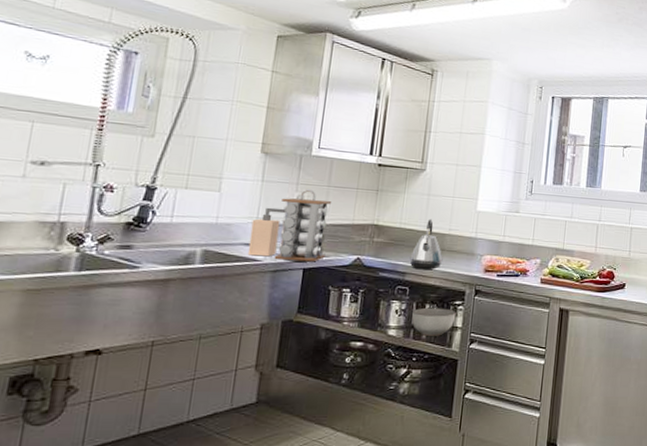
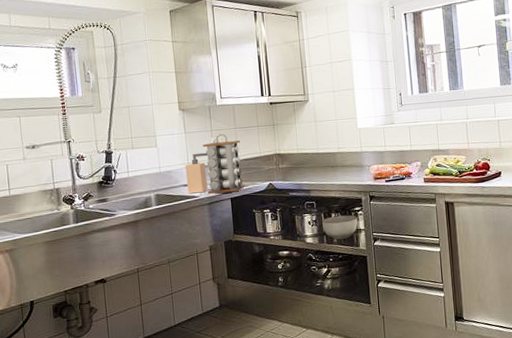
kettle: present [409,218,443,270] -> none [311,141,338,186]

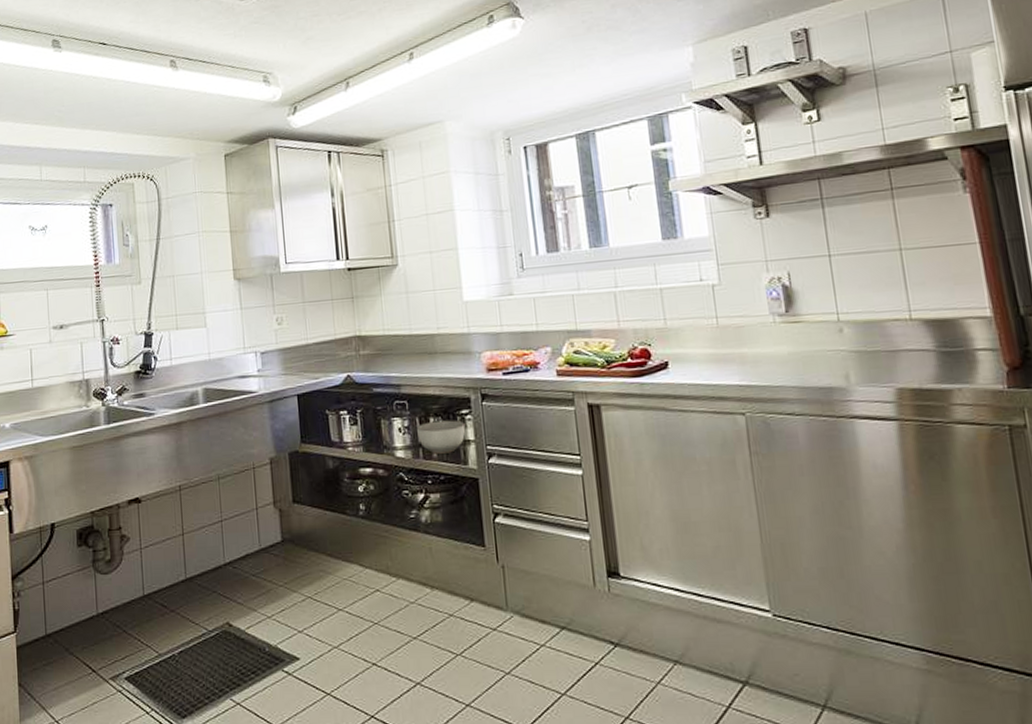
soap dispenser: present [185,152,208,194] -> none [240,334,269,388]
spice rack: present [203,133,245,195] -> none [263,309,316,389]

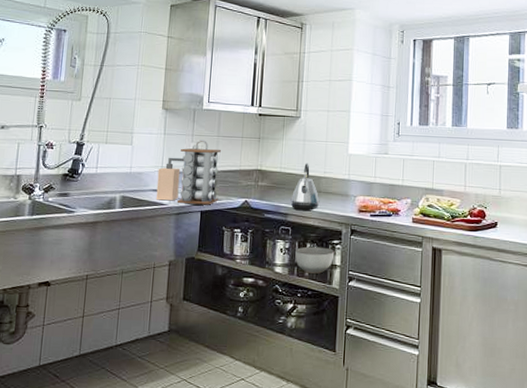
soap dispenser: none [240,334,269,388] -> present [155,157,185,201]
spice rack: none [263,309,316,389] -> present [177,140,222,205]
kettle: none [401,319,437,379] -> present [290,162,320,211]

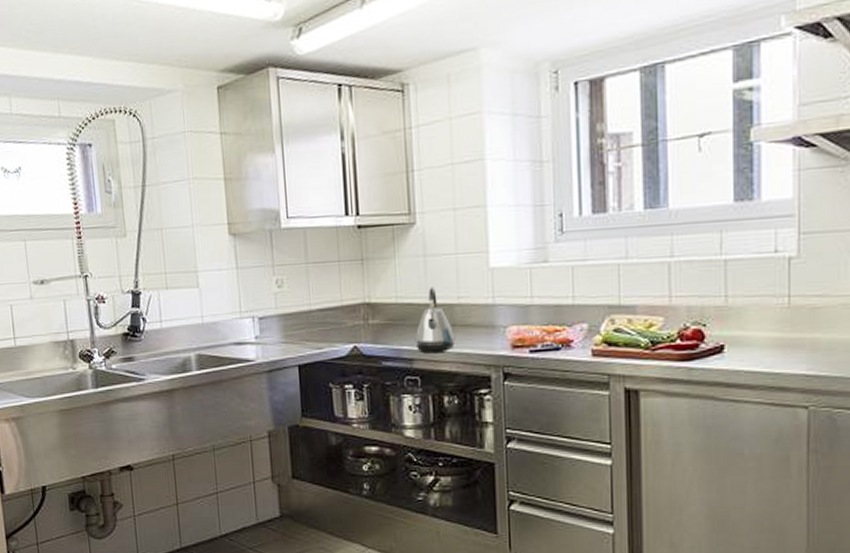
soap dispenser: present [155,157,185,201] -> none [236,297,268,356]
spice rack: present [177,140,222,205] -> none [261,270,319,358]
bowl: present [294,246,335,274] -> none [428,399,484,435]

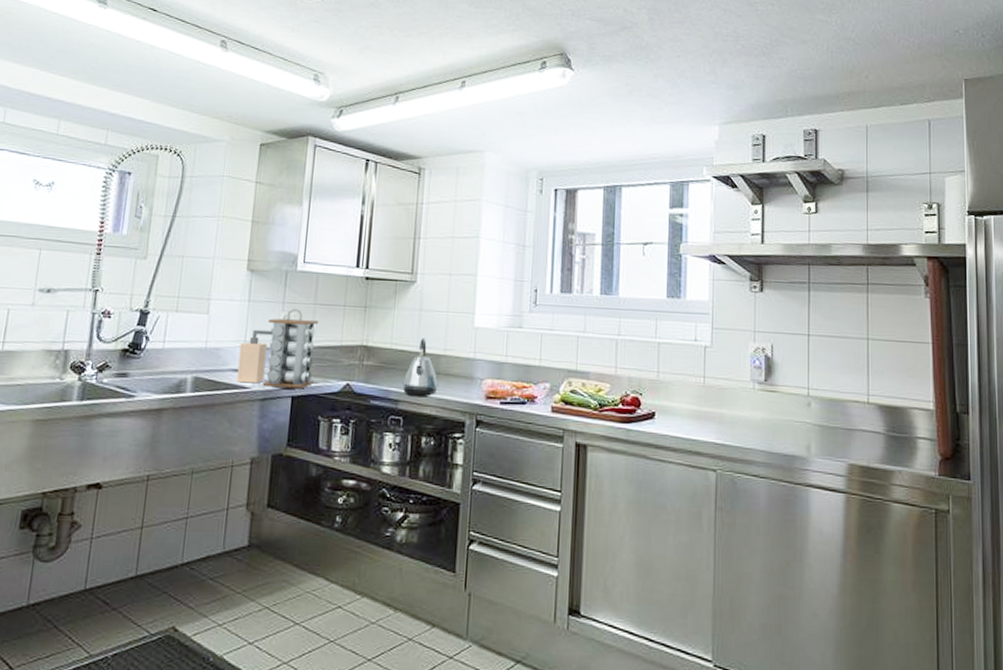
soap dispenser: none [236,297,268,356] -> present [236,329,273,384]
spice rack: none [261,270,319,358] -> present [262,308,319,389]

